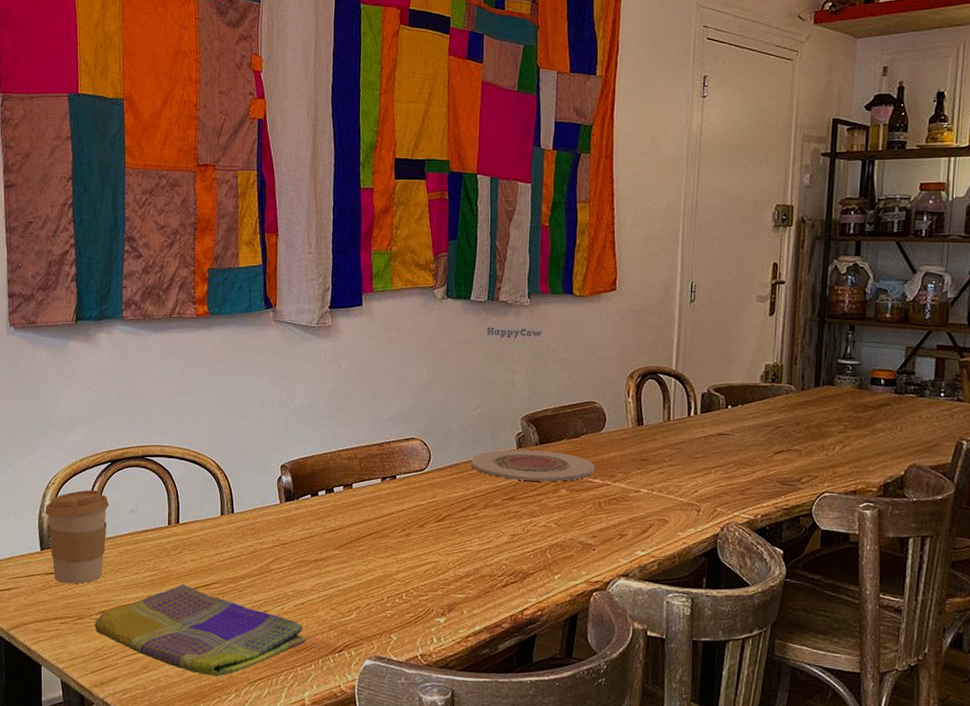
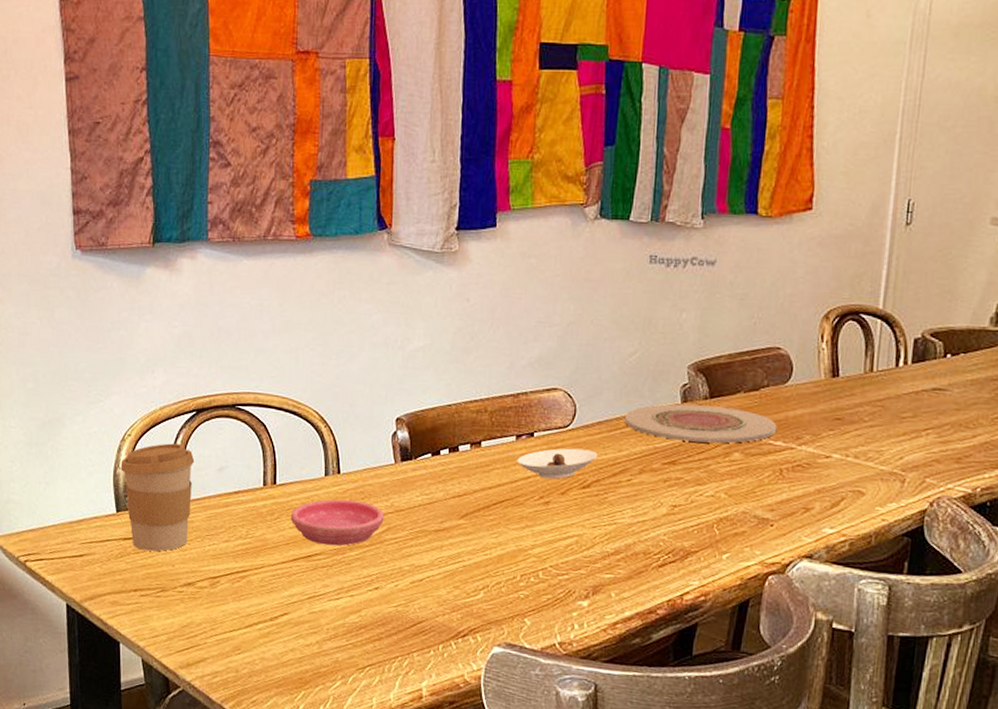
dish towel: present [95,584,307,677] -> none [179,554,426,661]
saucer: none [191,535,271,576] -> present [290,499,384,546]
saucer: none [382,488,450,515] -> present [517,448,598,480]

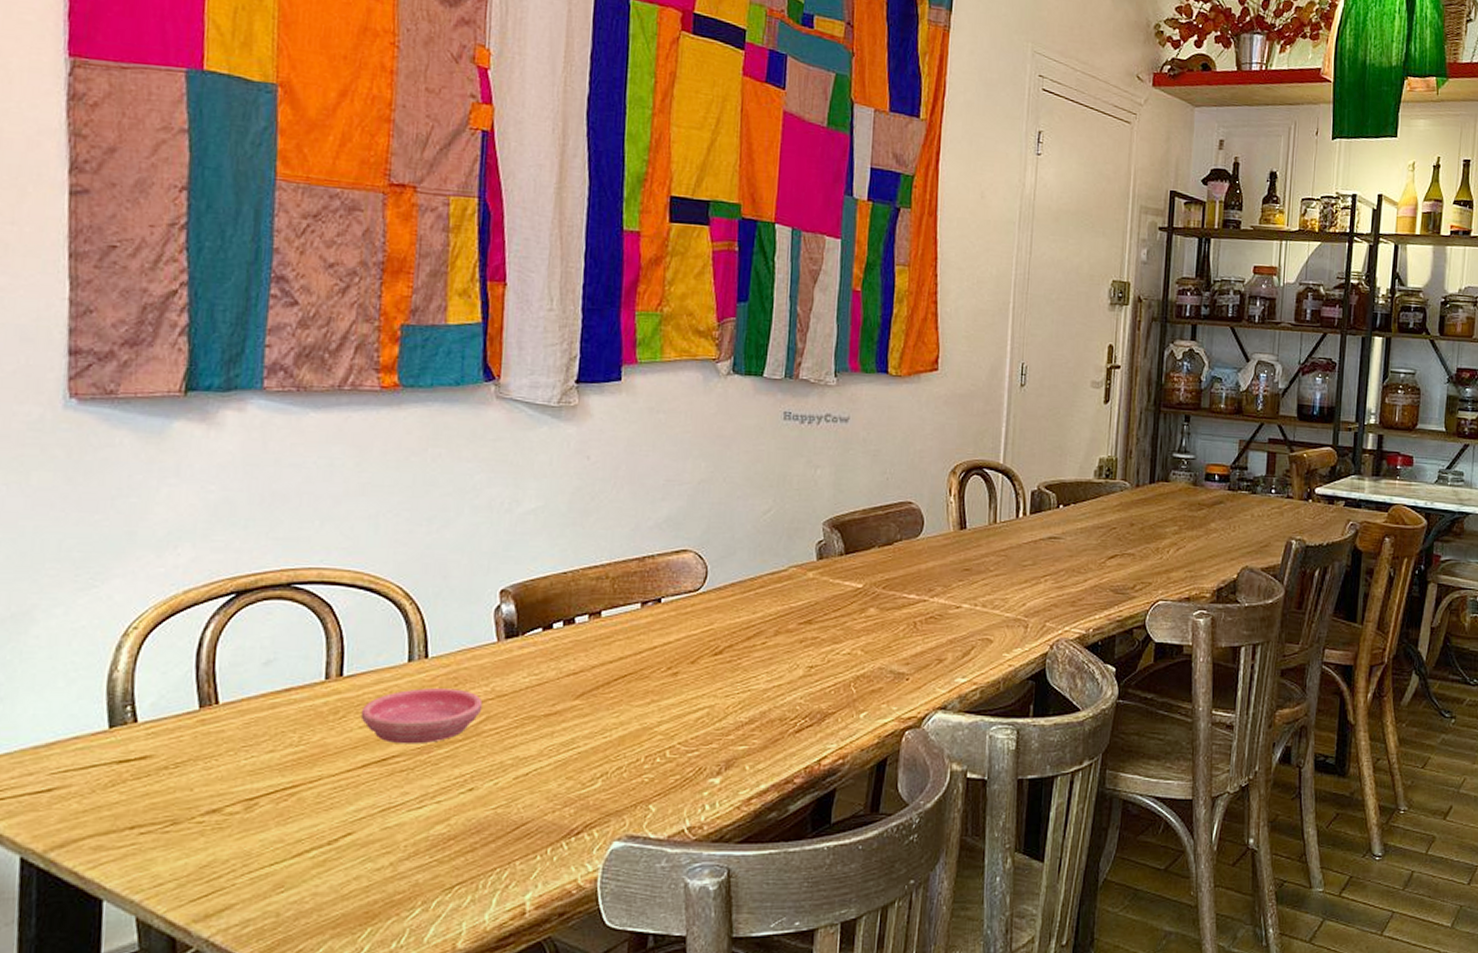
coffee cup: present [120,443,195,552] -> none [119,635,231,774]
saucer: present [517,448,598,480] -> none [642,613,731,648]
plate: present [624,404,777,444] -> none [758,561,911,600]

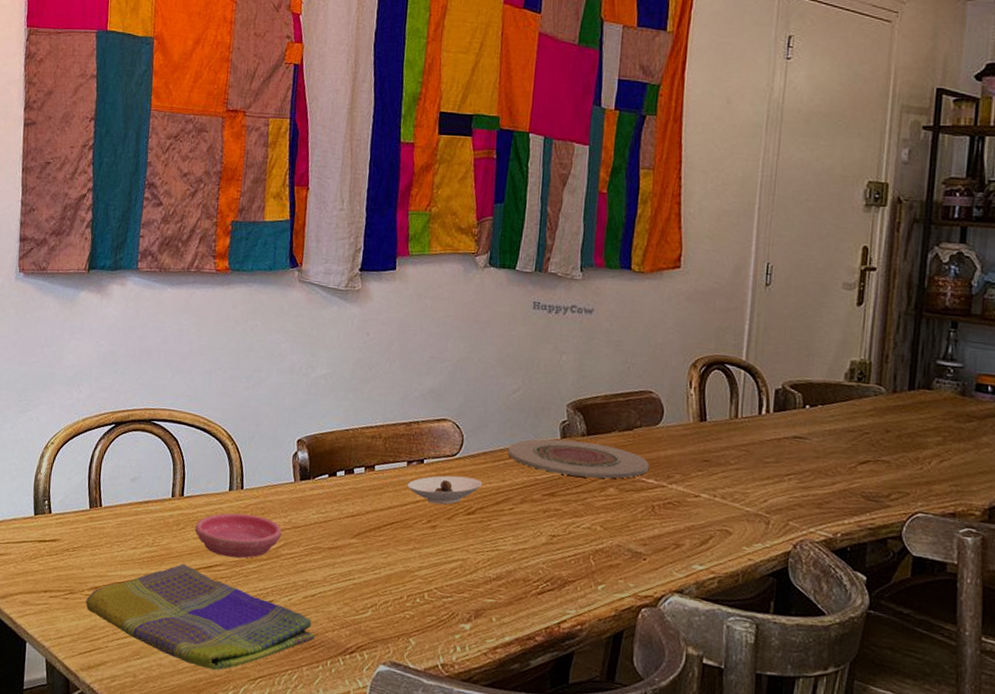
dish towel: none [198,760,531,887] -> present [86,563,316,671]
saucer: none [642,613,731,648] -> present [407,475,483,505]
plate: none [758,561,911,600] -> present [507,439,650,479]

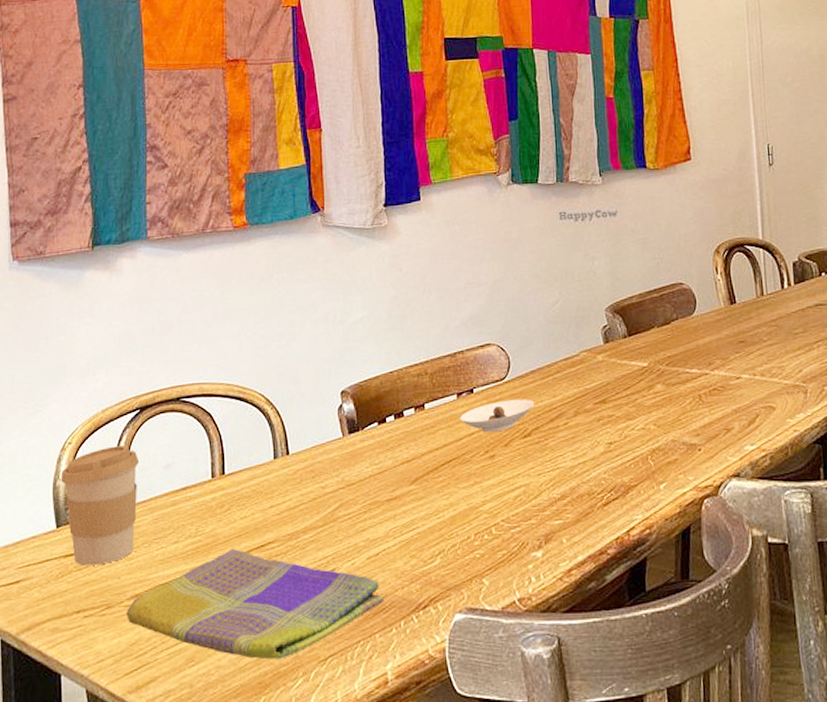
coffee cup: none [41,452,110,555] -> present [61,446,140,566]
saucer: present [194,513,282,559] -> none [241,480,336,532]
plate: present [507,439,650,479] -> none [554,343,691,380]

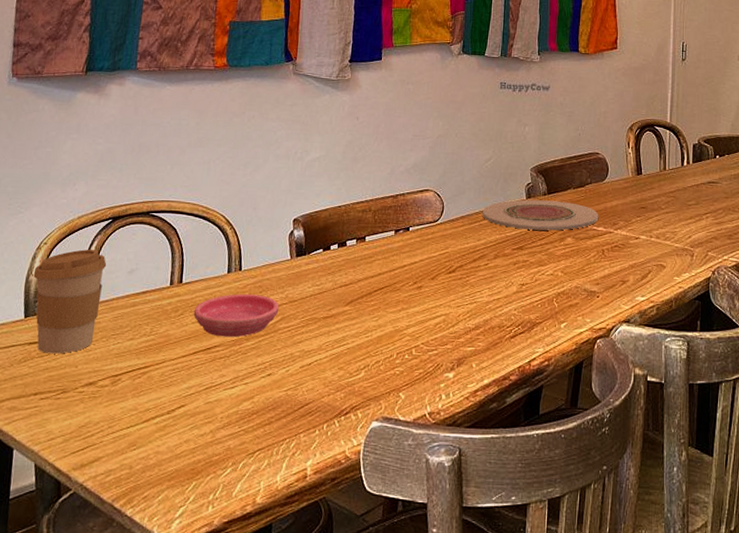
dish towel: present [127,548,385,660] -> none [79,348,312,450]
saucer: none [241,480,336,532] -> present [193,294,279,338]
saucer: present [460,399,535,433] -> none [395,239,461,267]
plate: none [554,343,691,380] -> present [482,199,599,231]

